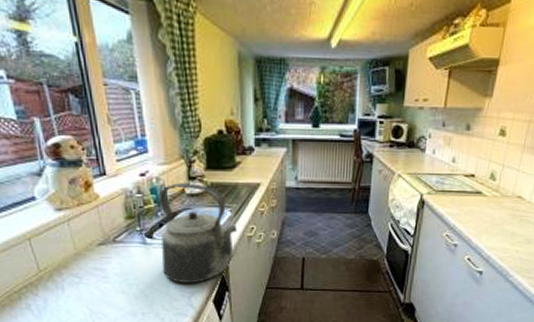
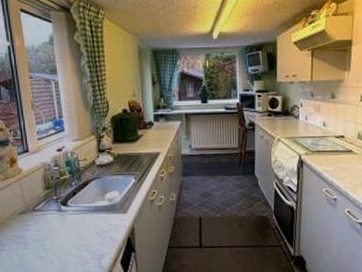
kettle: present [159,183,237,283] -> none [74,155,140,246]

